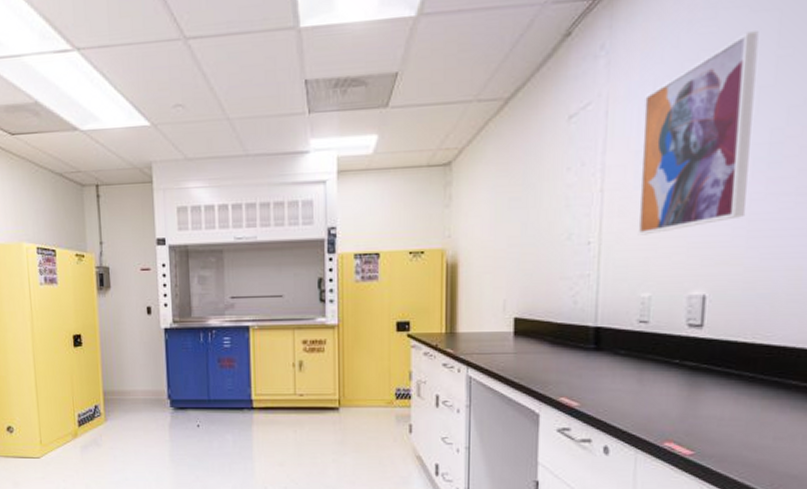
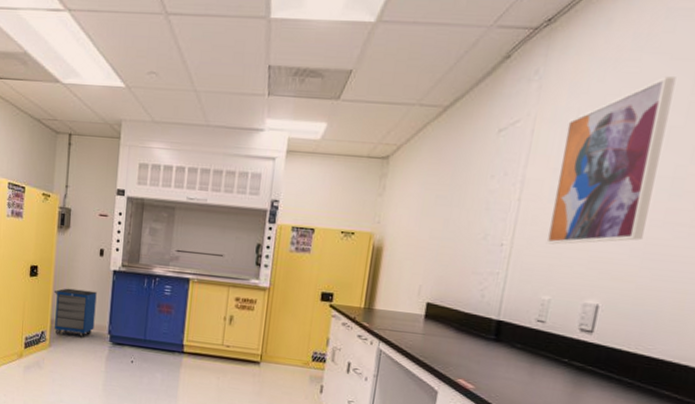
cabinet: none [102,354,152,407] -> present [54,288,97,338]

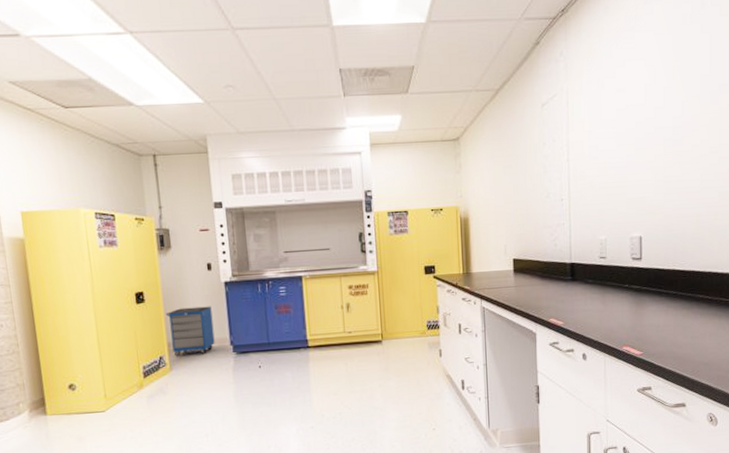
wall art: present [546,76,676,245] -> none [591,48,663,194]

